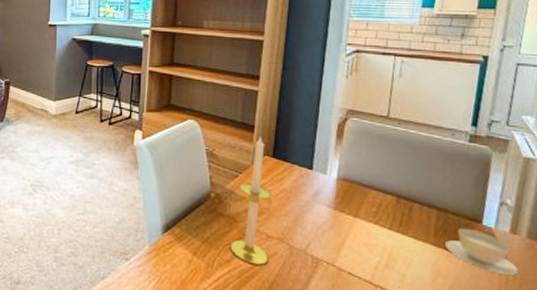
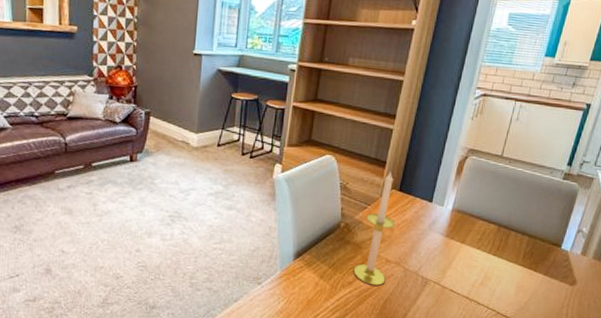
teacup: present [444,228,519,276] -> none [529,251,582,289]

